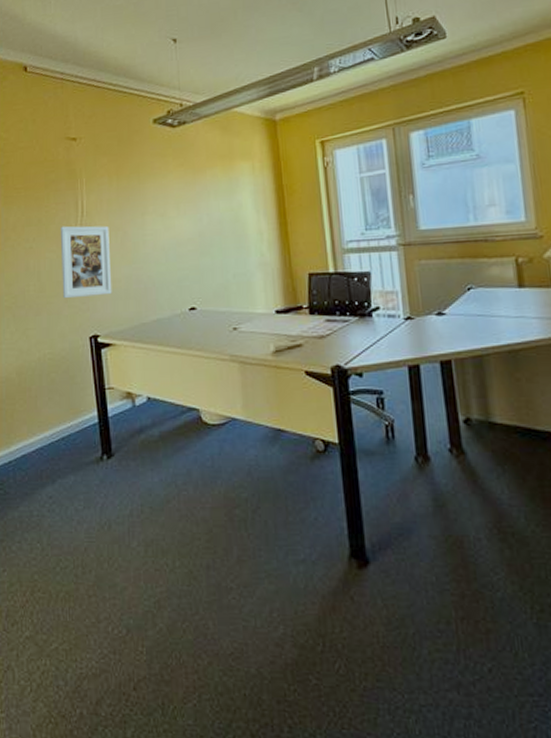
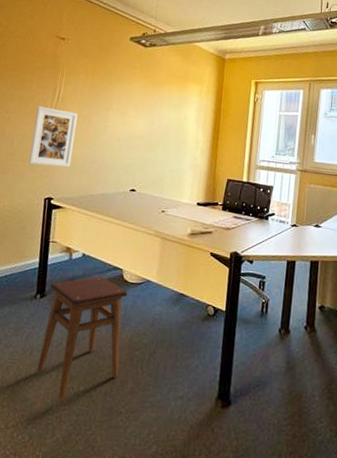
stool: none [117,421,220,579] -> present [37,276,128,399]

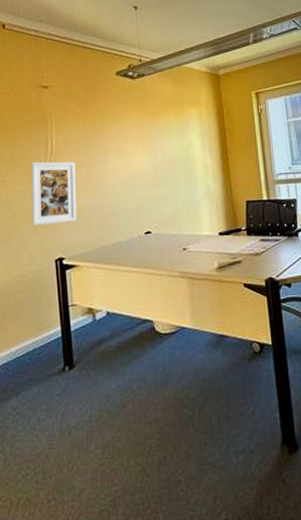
stool: present [37,276,128,399] -> none [78,333,170,479]

